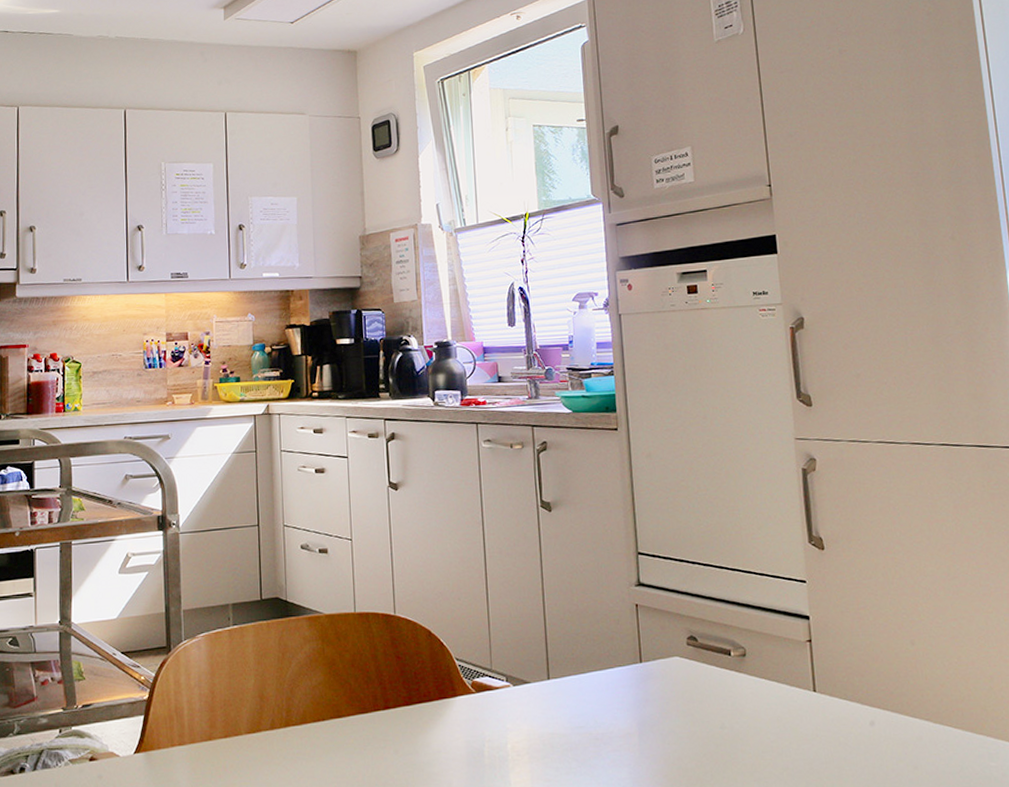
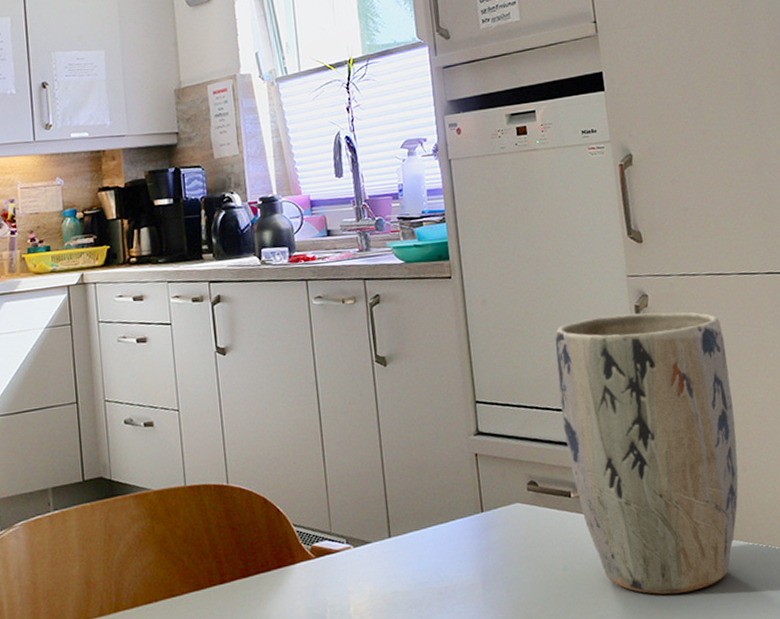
plant pot: none [719,476,906,763] -> present [555,312,739,594]

